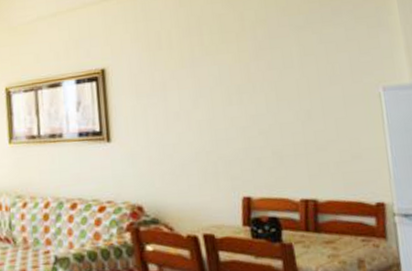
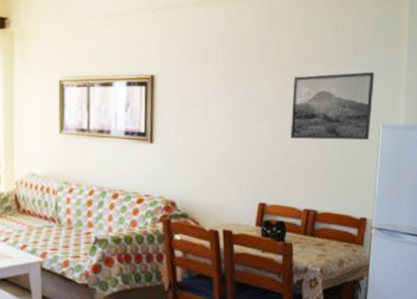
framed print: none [263,28,369,117] -> present [291,72,375,141]

